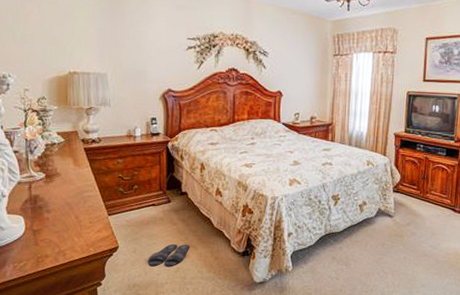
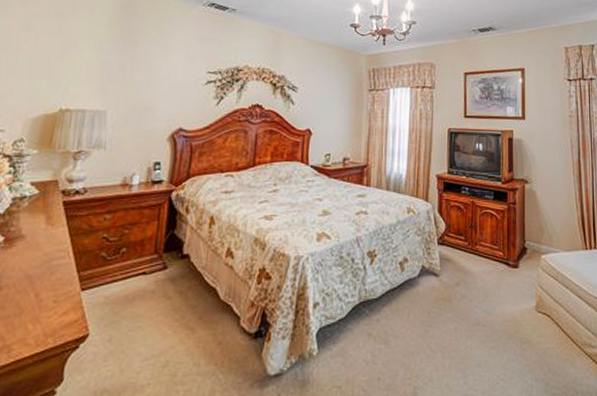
slippers: present [148,243,189,267] -> none [127,325,186,361]

